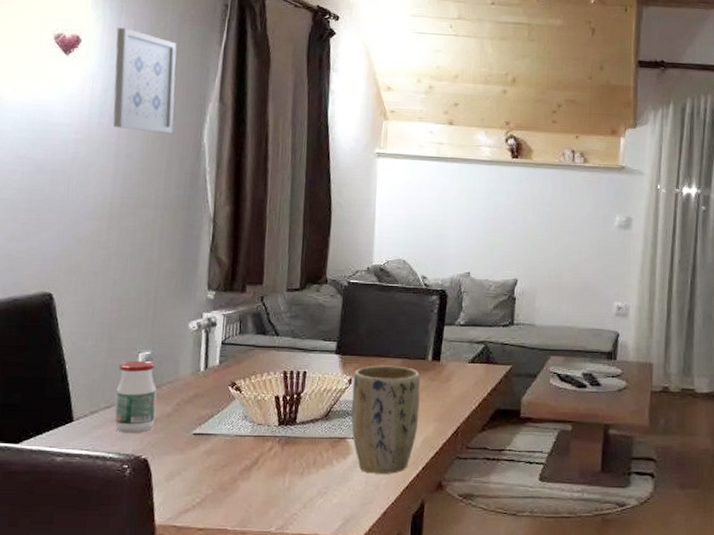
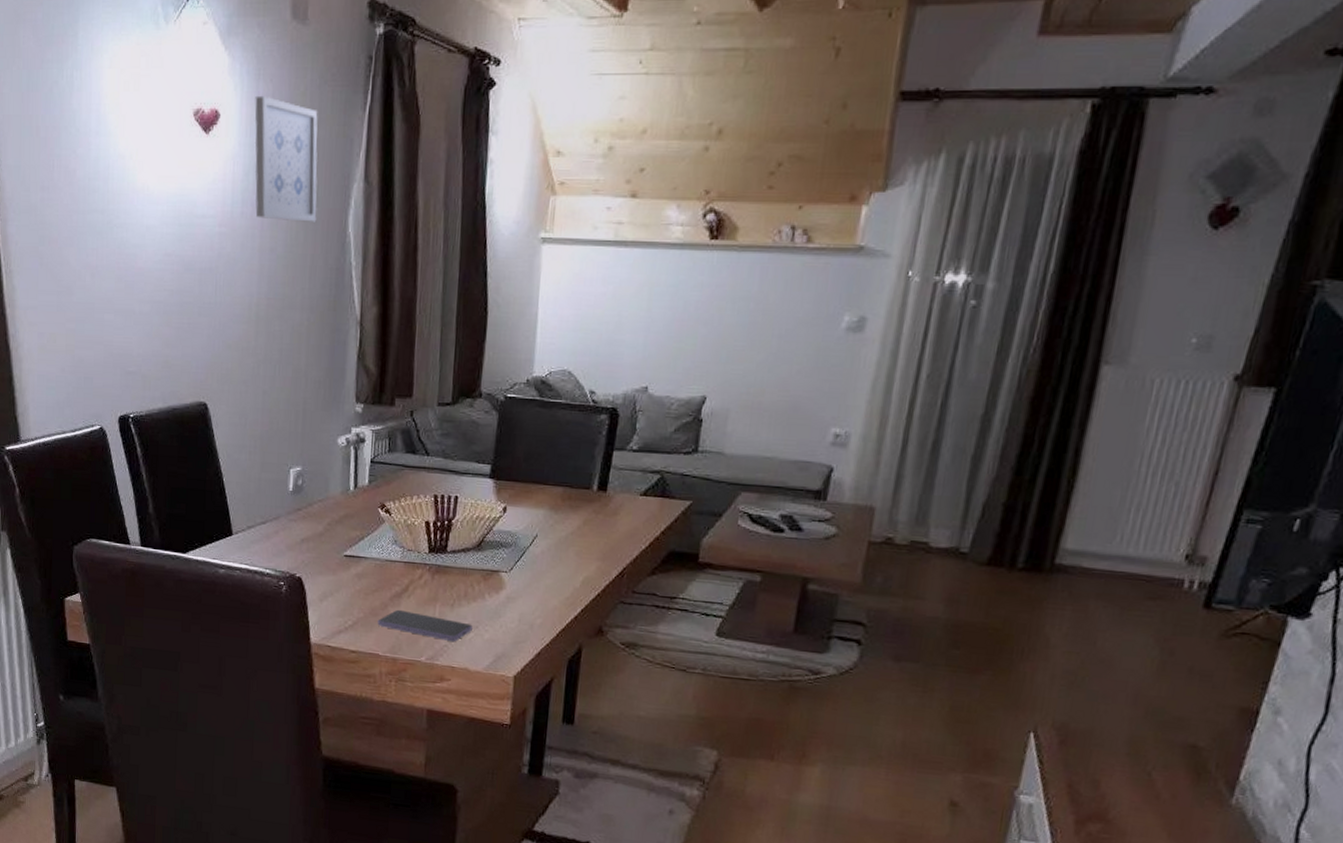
jar: present [114,360,157,433] -> none [269,476,309,551]
smartphone: none [226,482,322,509] -> present [377,609,472,641]
plant pot: present [351,365,421,474] -> none [505,493,583,614]

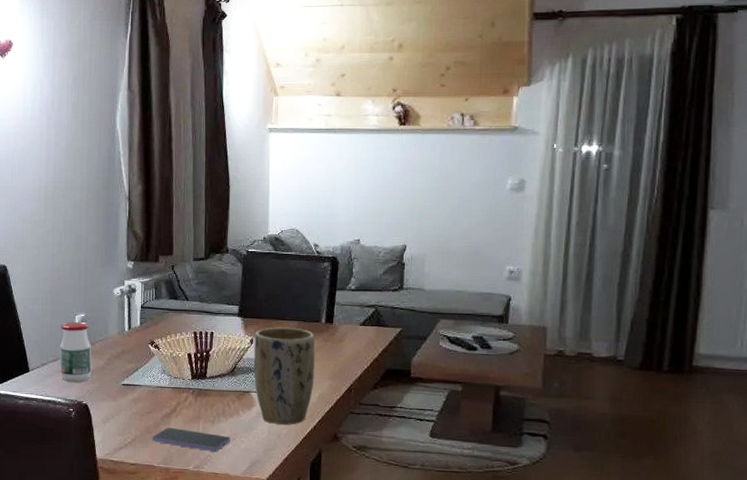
wall art: present [254,95,318,222] -> none [40,28,91,122]
jar: none [269,476,309,551] -> present [59,321,92,382]
plant pot: none [505,493,583,614] -> present [253,327,315,425]

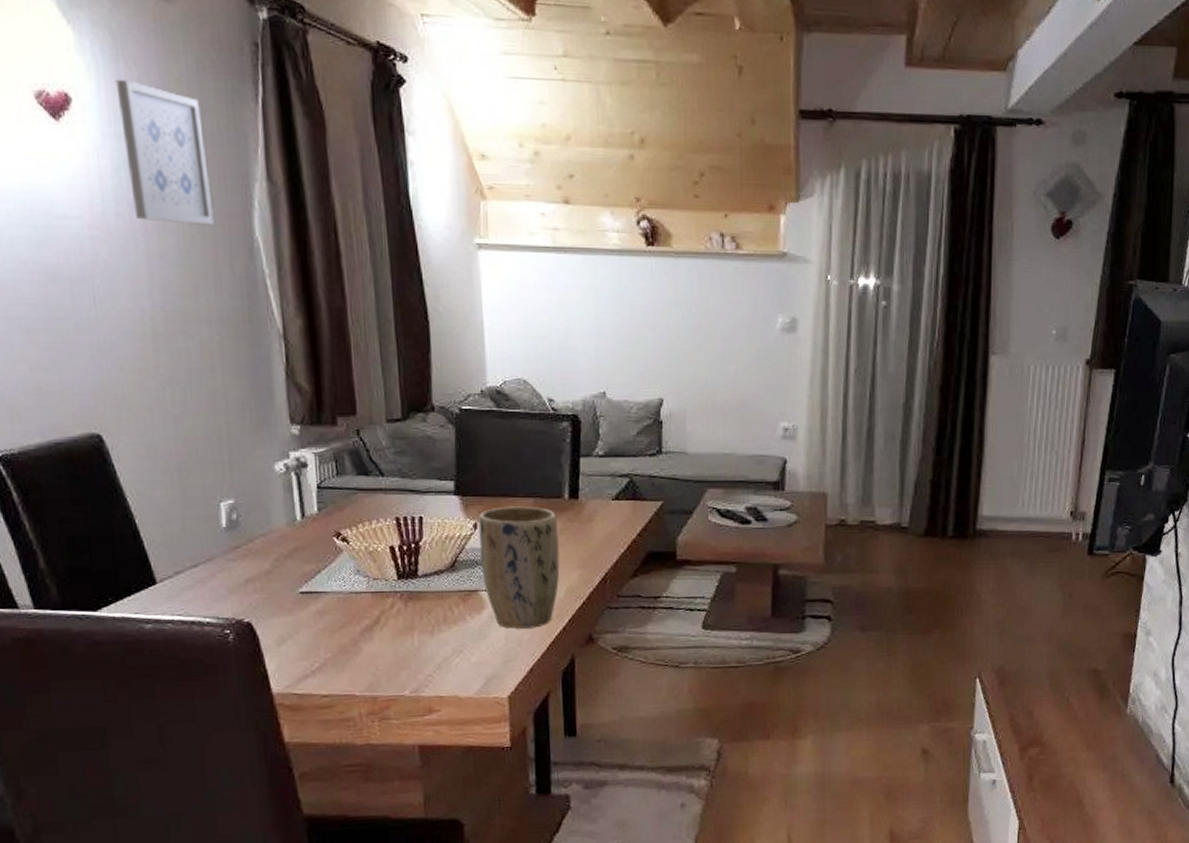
wall art: none [40,28,91,122] -> present [116,79,215,225]
jar: present [59,321,92,382] -> none [199,510,253,594]
smartphone: present [152,427,230,452] -> none [349,643,457,670]

